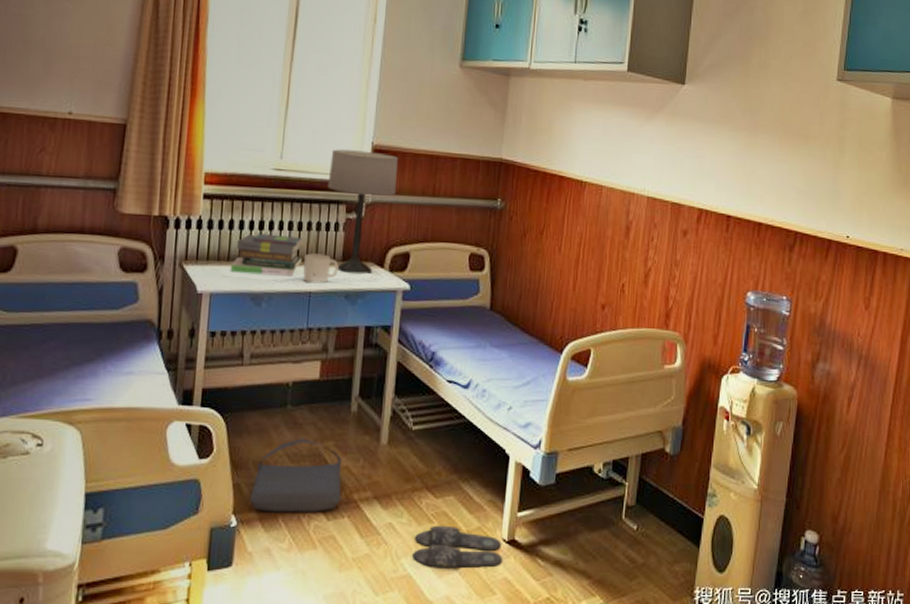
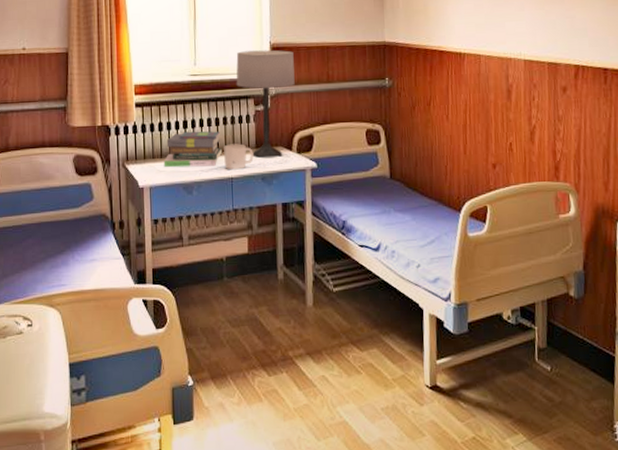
bag: present [250,438,342,513] -> none [202,306,278,372]
slippers: present [412,525,502,569] -> none [346,375,427,415]

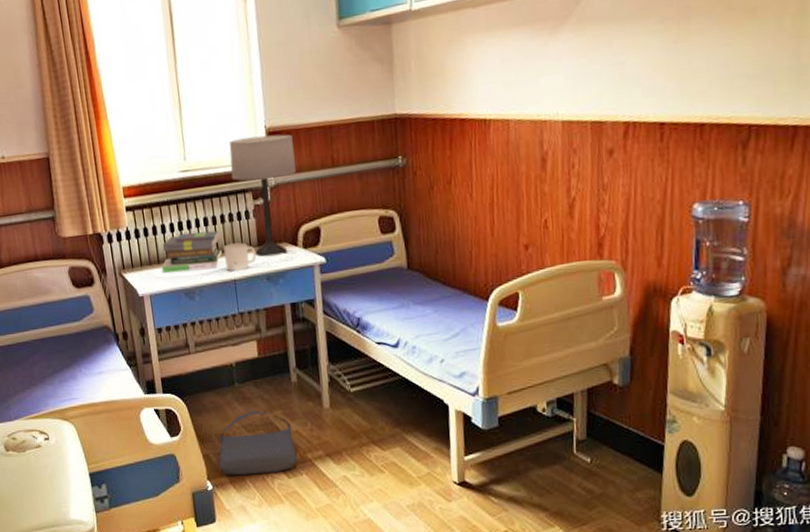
bag: none [202,306,278,372] -> present [219,410,297,476]

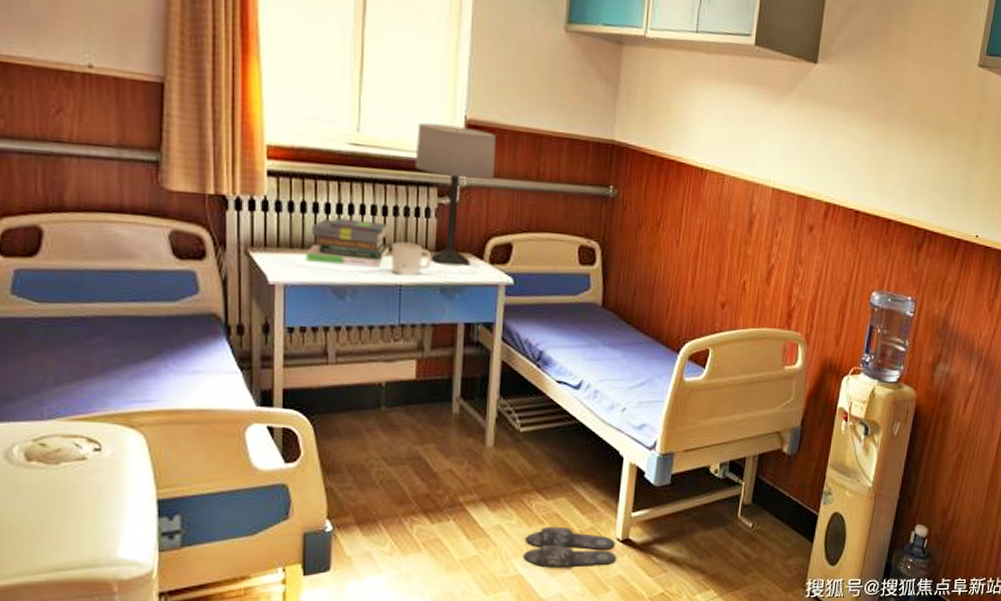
bag: present [219,410,297,476] -> none [346,441,445,517]
slippers: none [370,473,456,512] -> present [523,526,616,568]

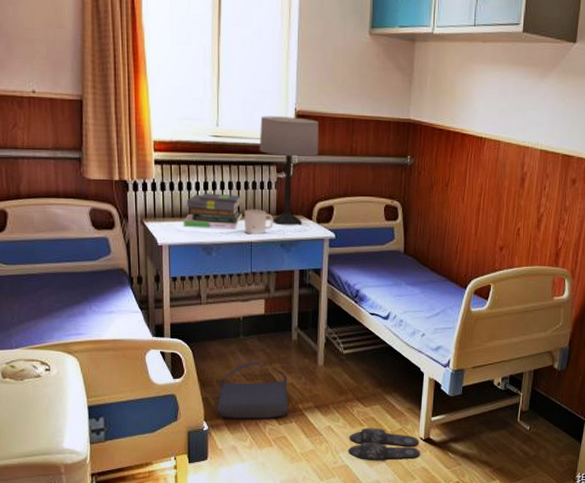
bag: none [346,441,445,517] -> present [217,362,289,419]

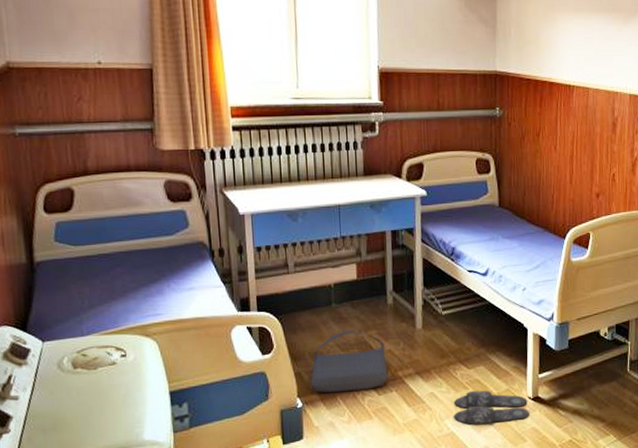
books: present [183,193,242,230] -> none [265,157,328,195]
mug: present [244,209,274,235] -> none [330,171,362,197]
table lamp: present [259,116,318,226] -> none [342,74,404,186]

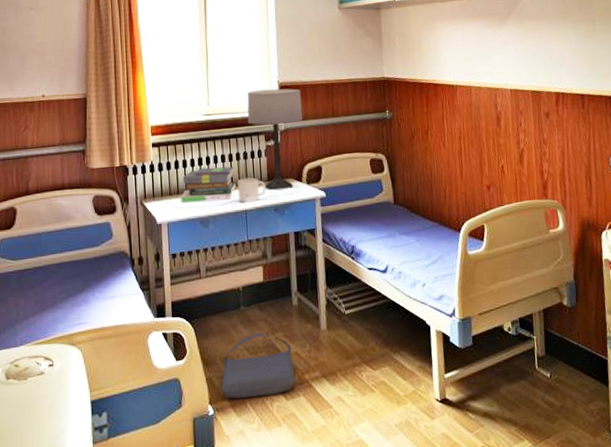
books: none [265,157,328,195] -> present [180,166,236,204]
mug: none [330,171,362,197] -> present [237,177,266,203]
table lamp: none [342,74,404,186] -> present [247,88,303,191]
slippers: present [454,390,529,426] -> none [361,392,438,432]

